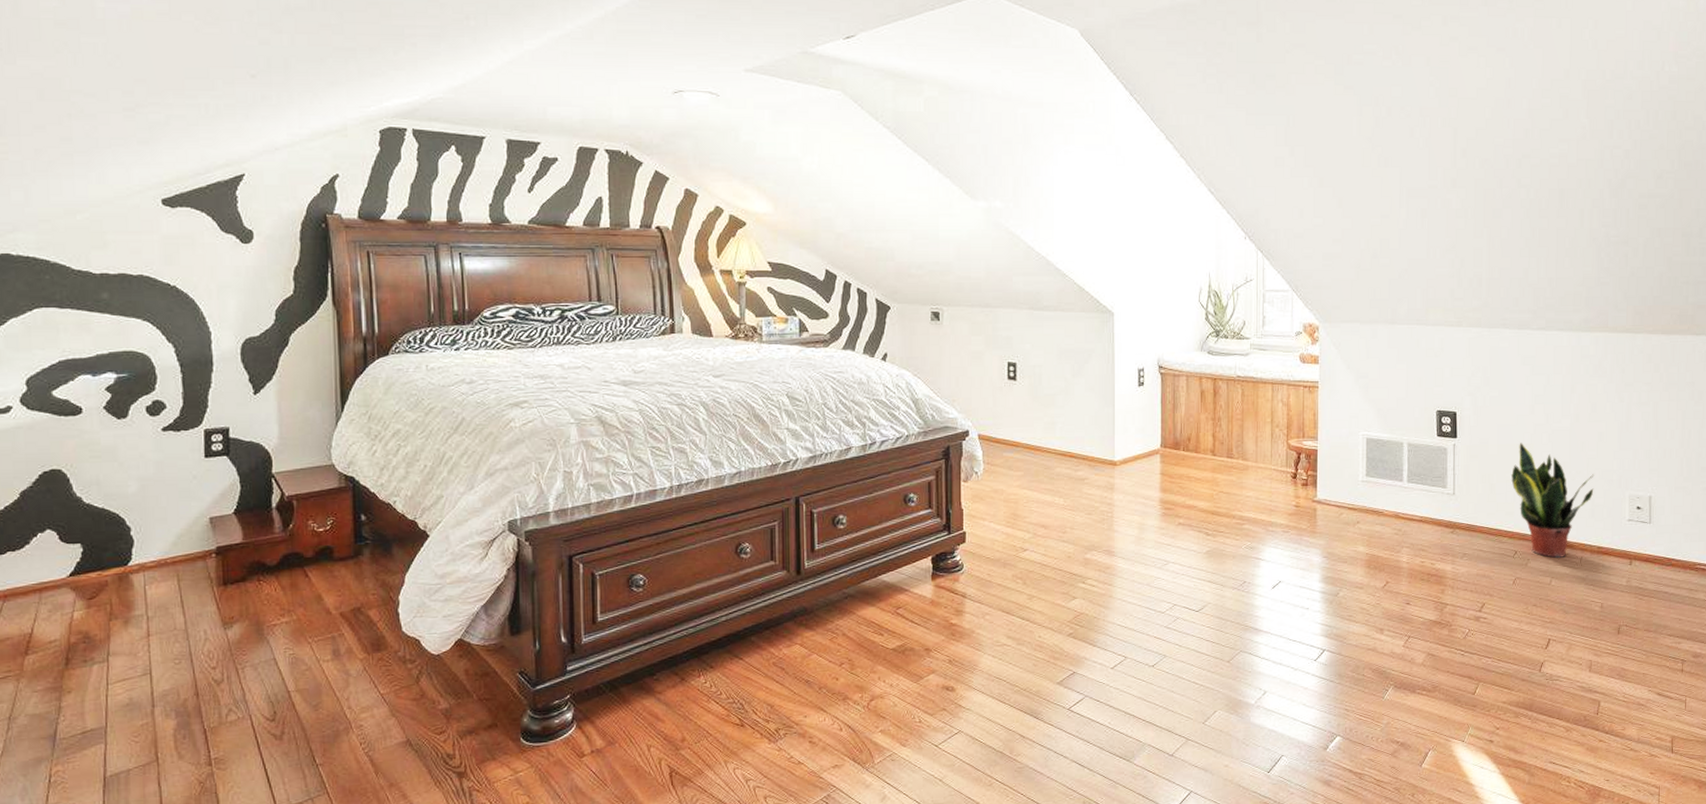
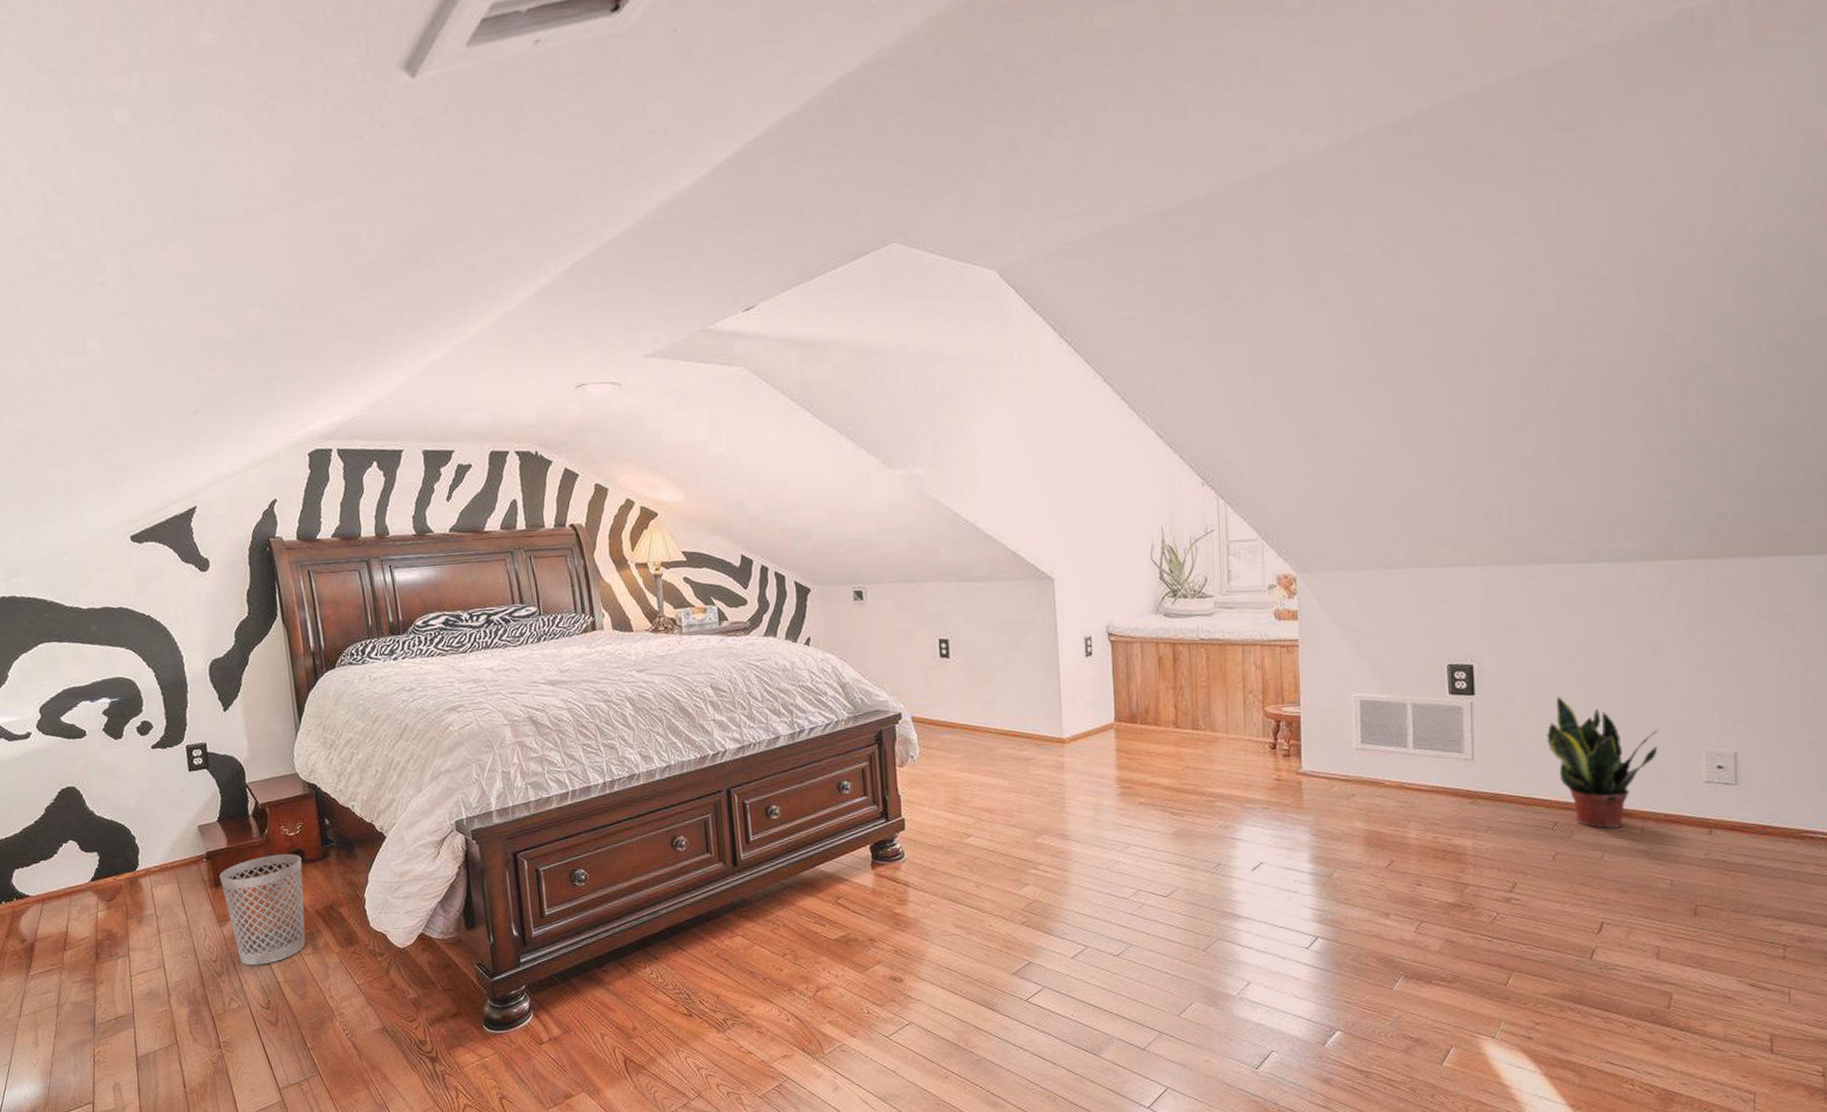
wastebasket: none [230,550,330,673] -> present [219,853,306,966]

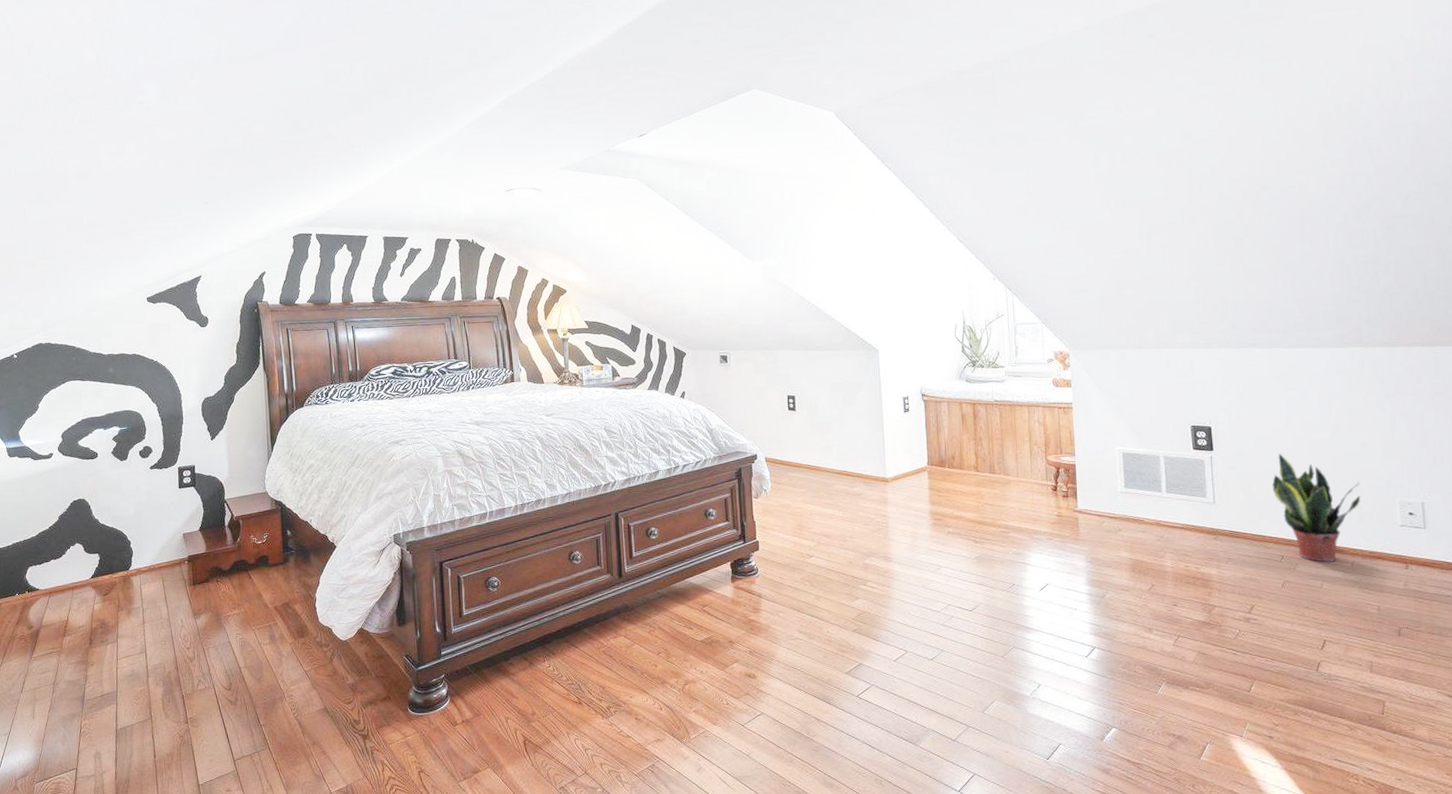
wastebasket: present [219,853,306,966] -> none [197,558,266,653]

